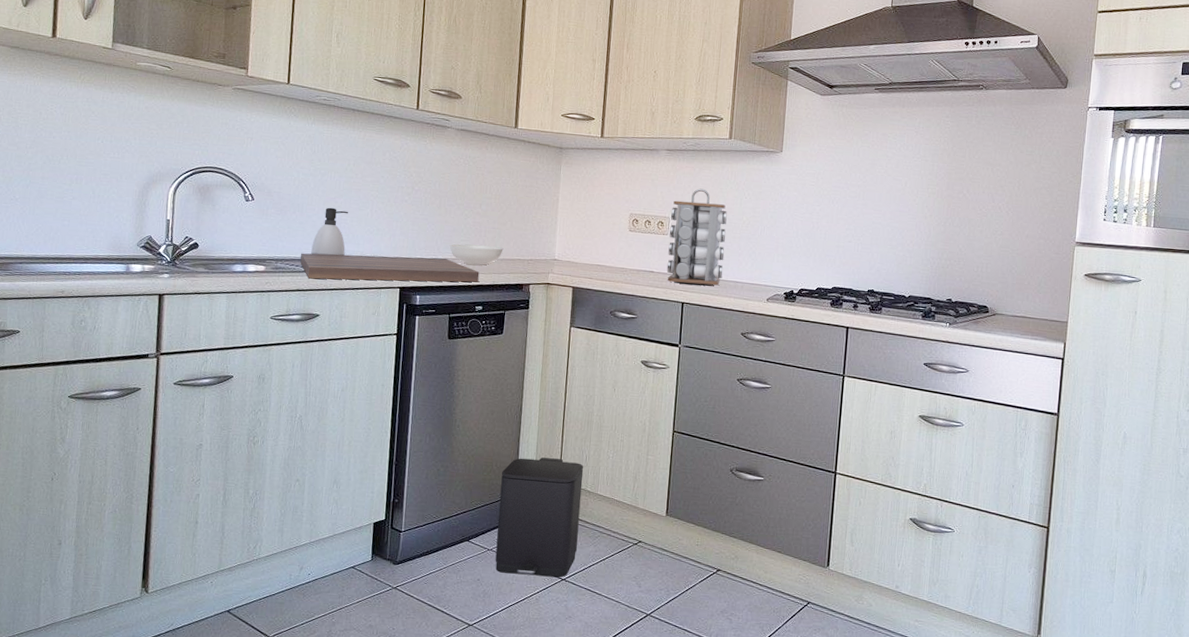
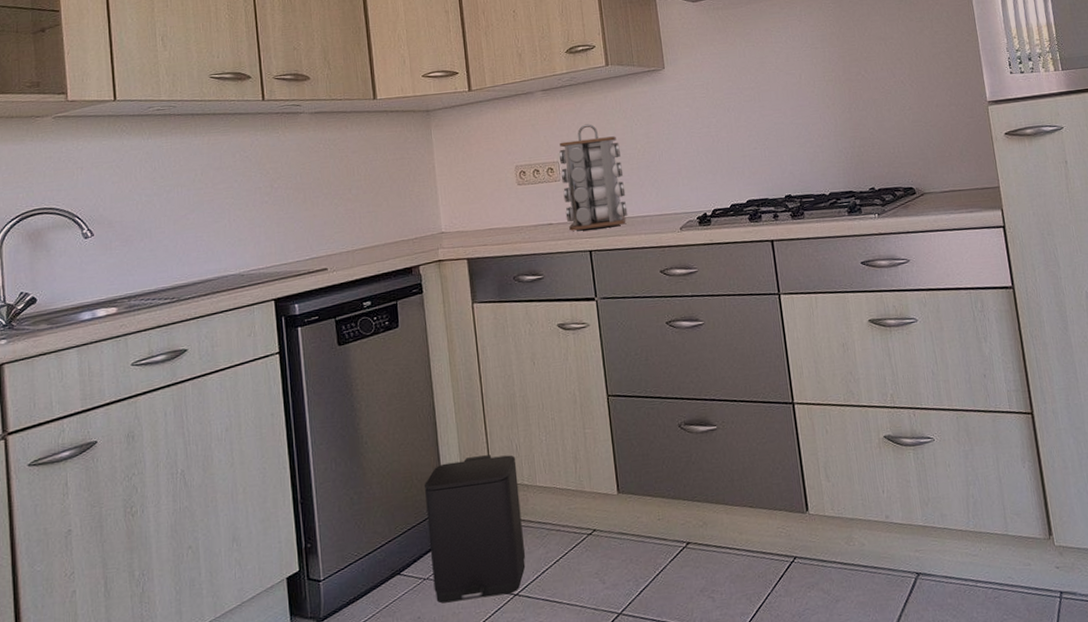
cutting board: present [300,253,480,283] -> none [156,256,362,311]
soap dispenser: present [311,207,349,256] -> none [167,226,206,284]
bowl: present [449,244,504,266] -> none [323,231,384,258]

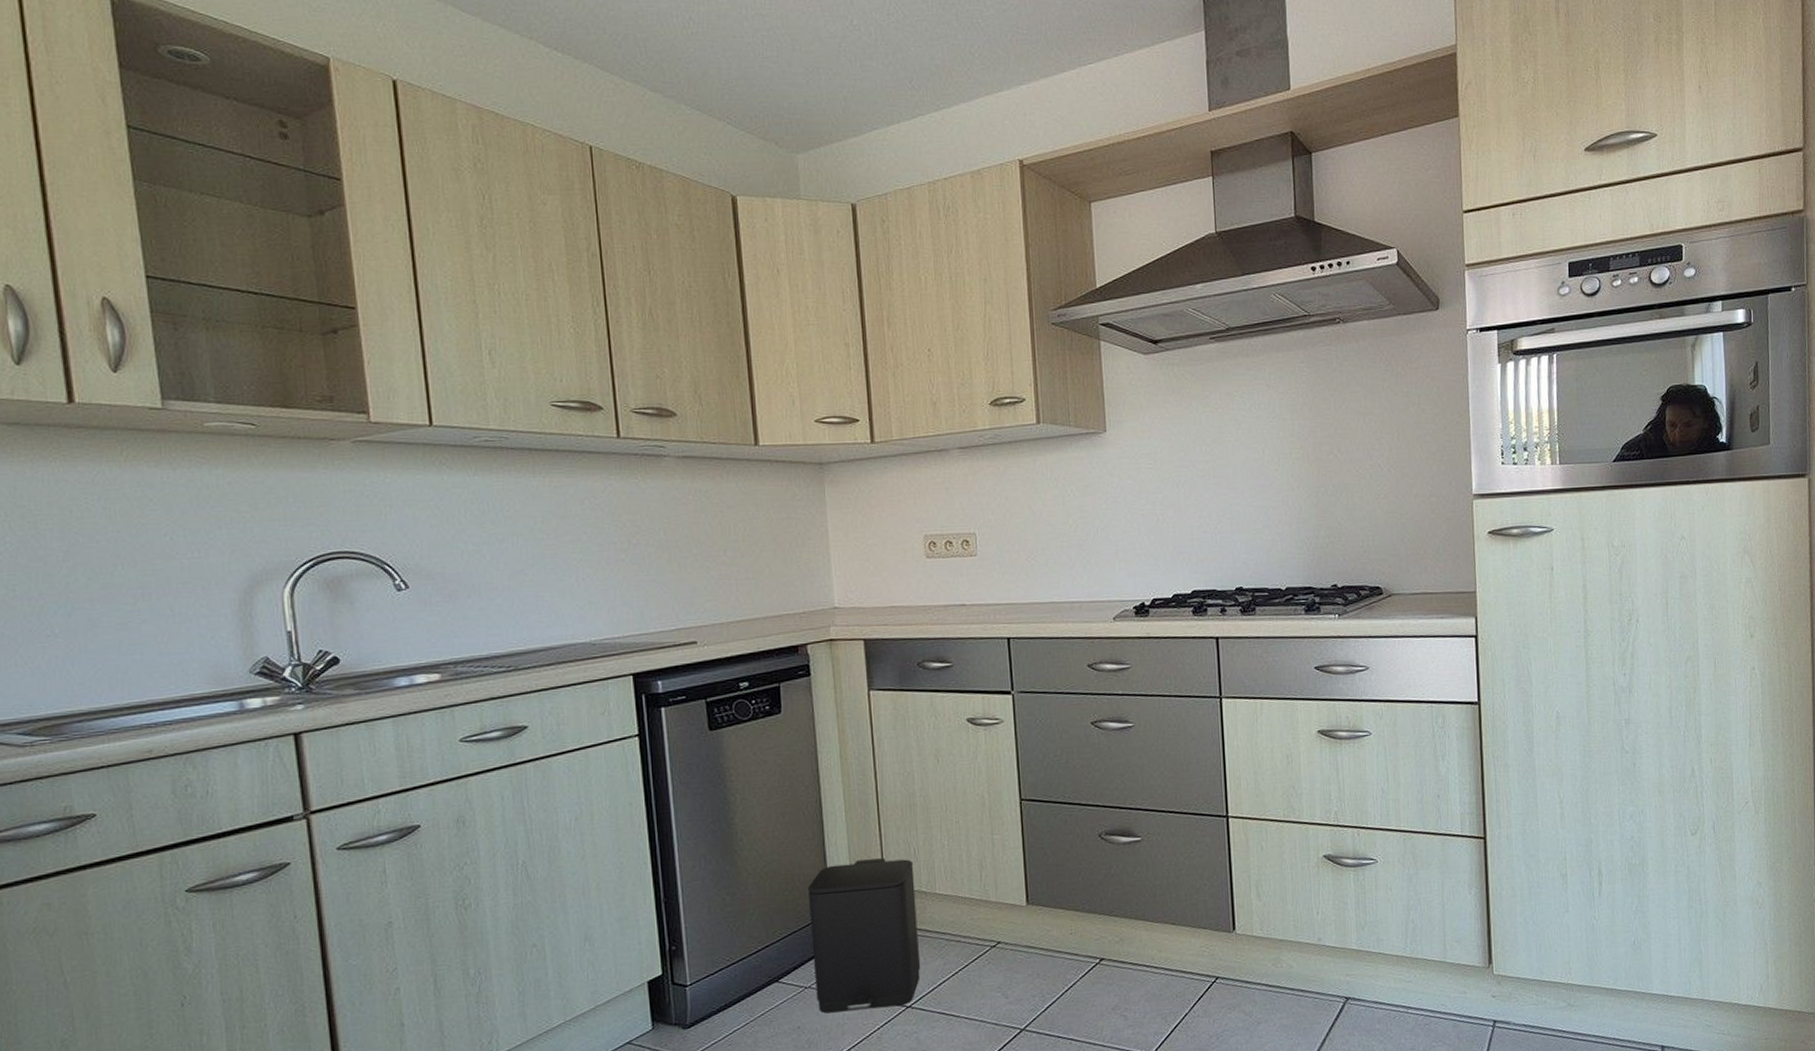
spice rack: present [559,124,628,231] -> none [977,491,1054,615]

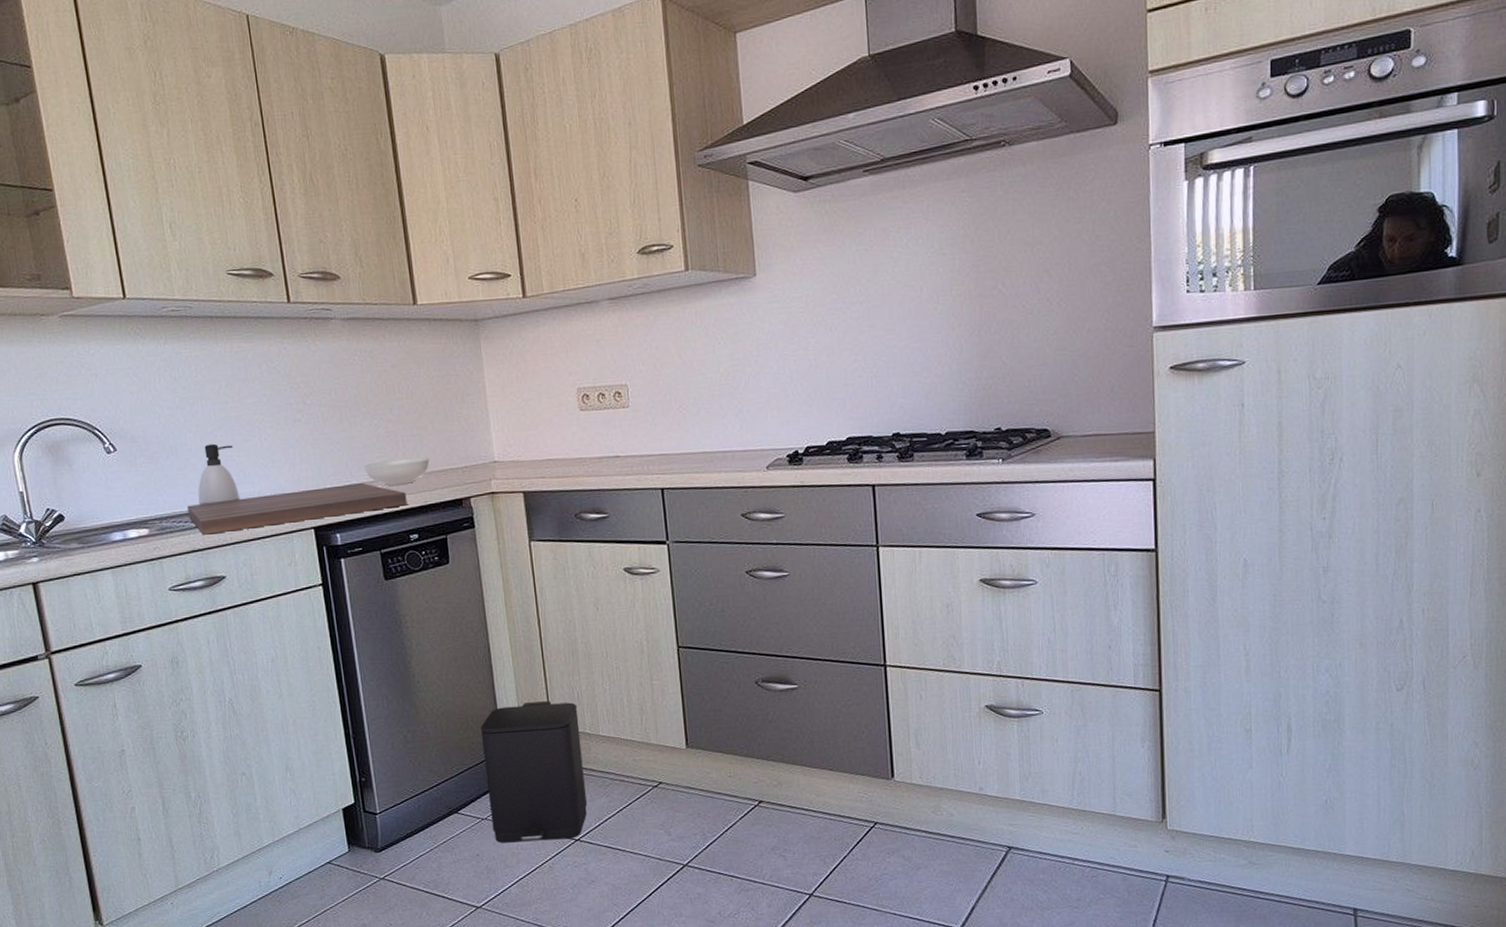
cutting board: none [488,628,738,681] -> present [187,483,408,535]
soap dispenser: none [501,582,550,649] -> present [198,443,240,506]
bowl: none [691,602,765,632] -> present [363,457,430,486]

